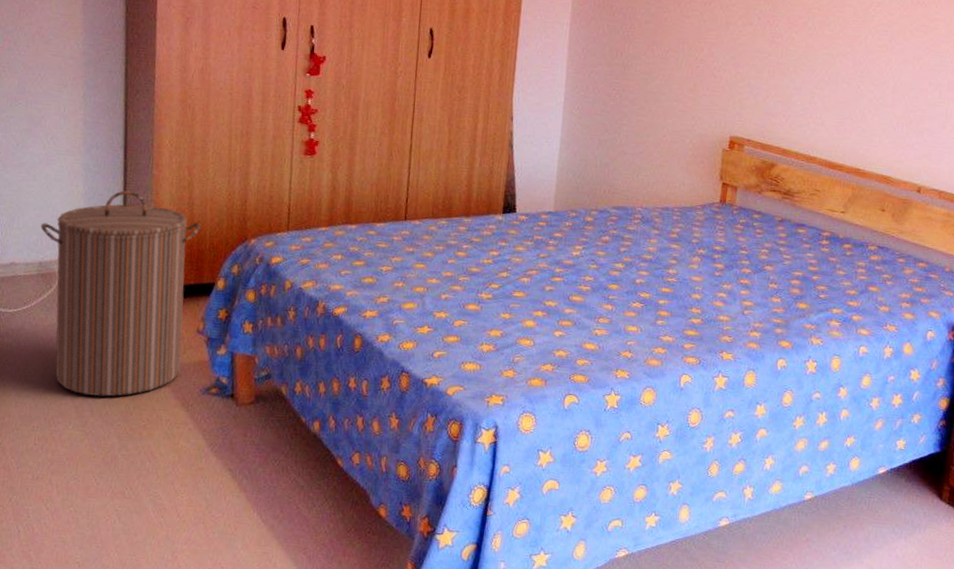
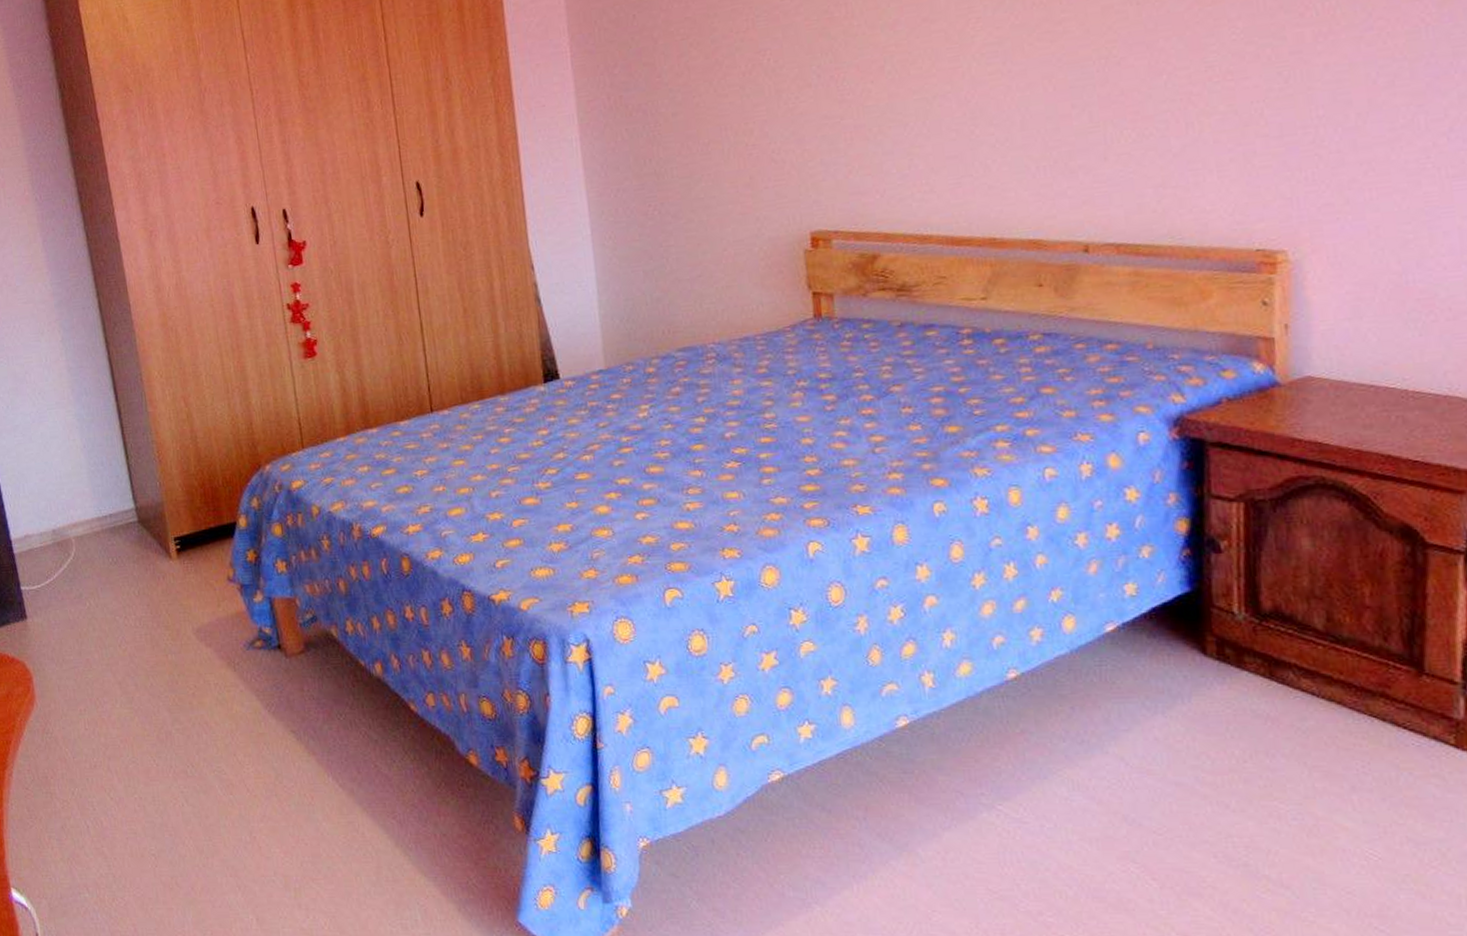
laundry hamper: present [40,190,201,397] -> none [46,435,219,669]

